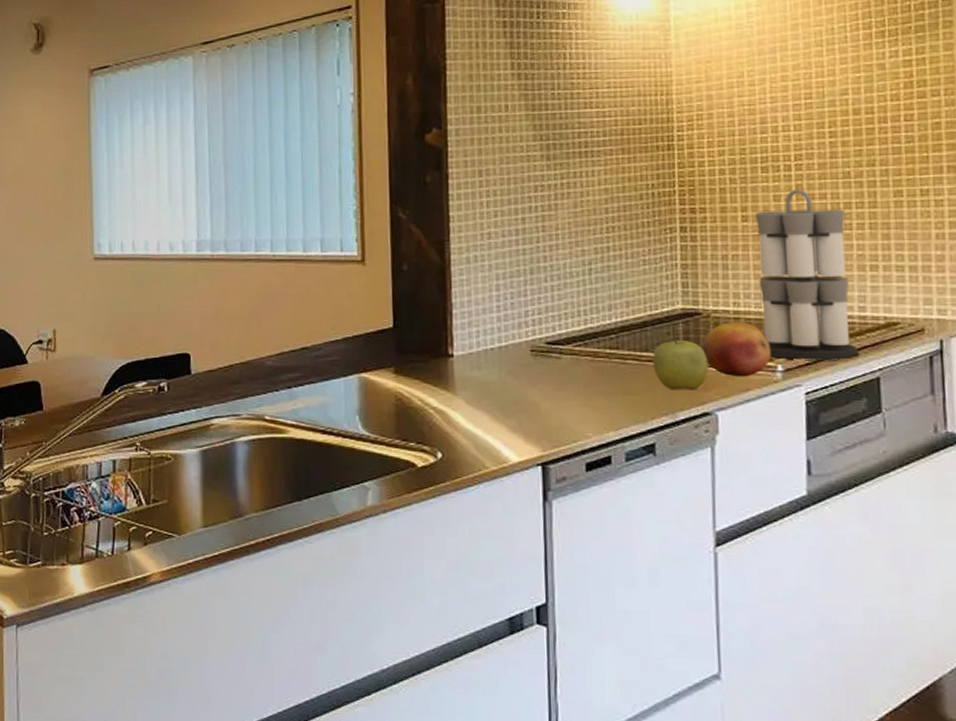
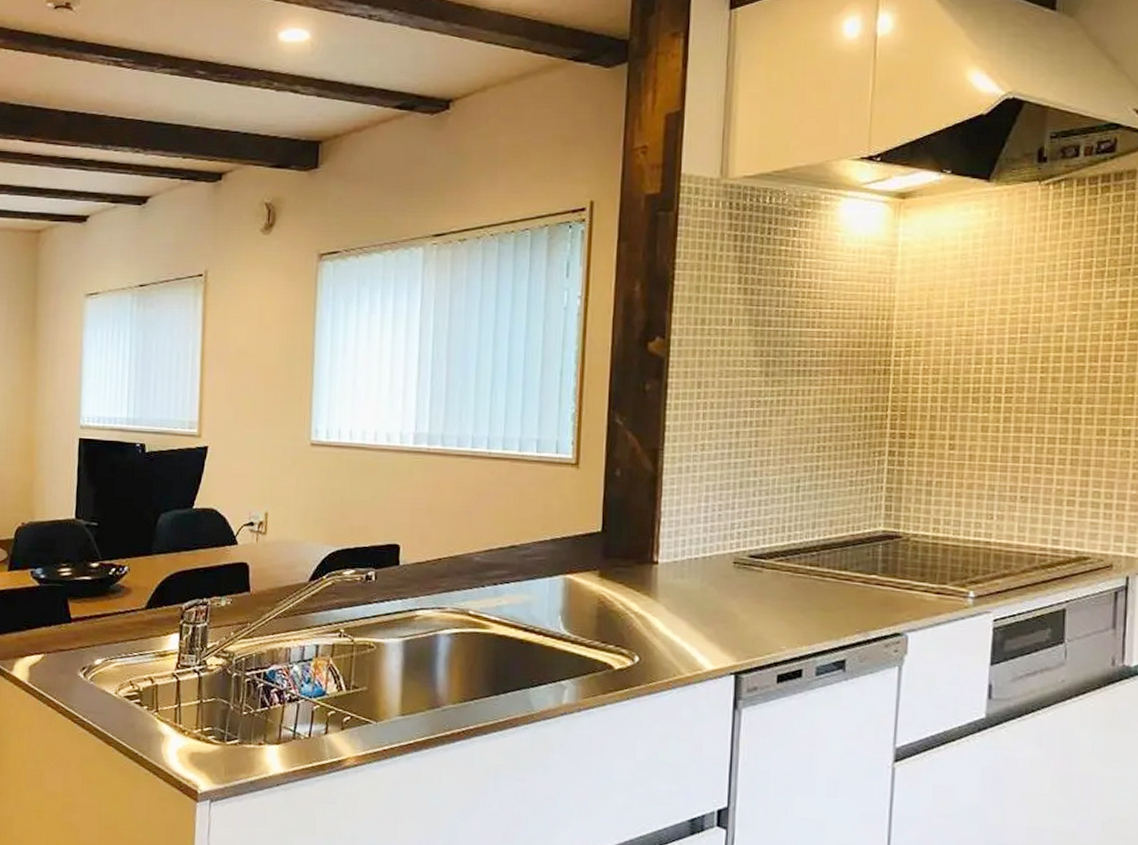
fruit: present [652,338,709,390] -> none [850,559,904,611]
fruit: present [701,321,771,377] -> none [898,546,965,601]
spice rack: present [755,189,860,360] -> none [959,421,1049,590]

